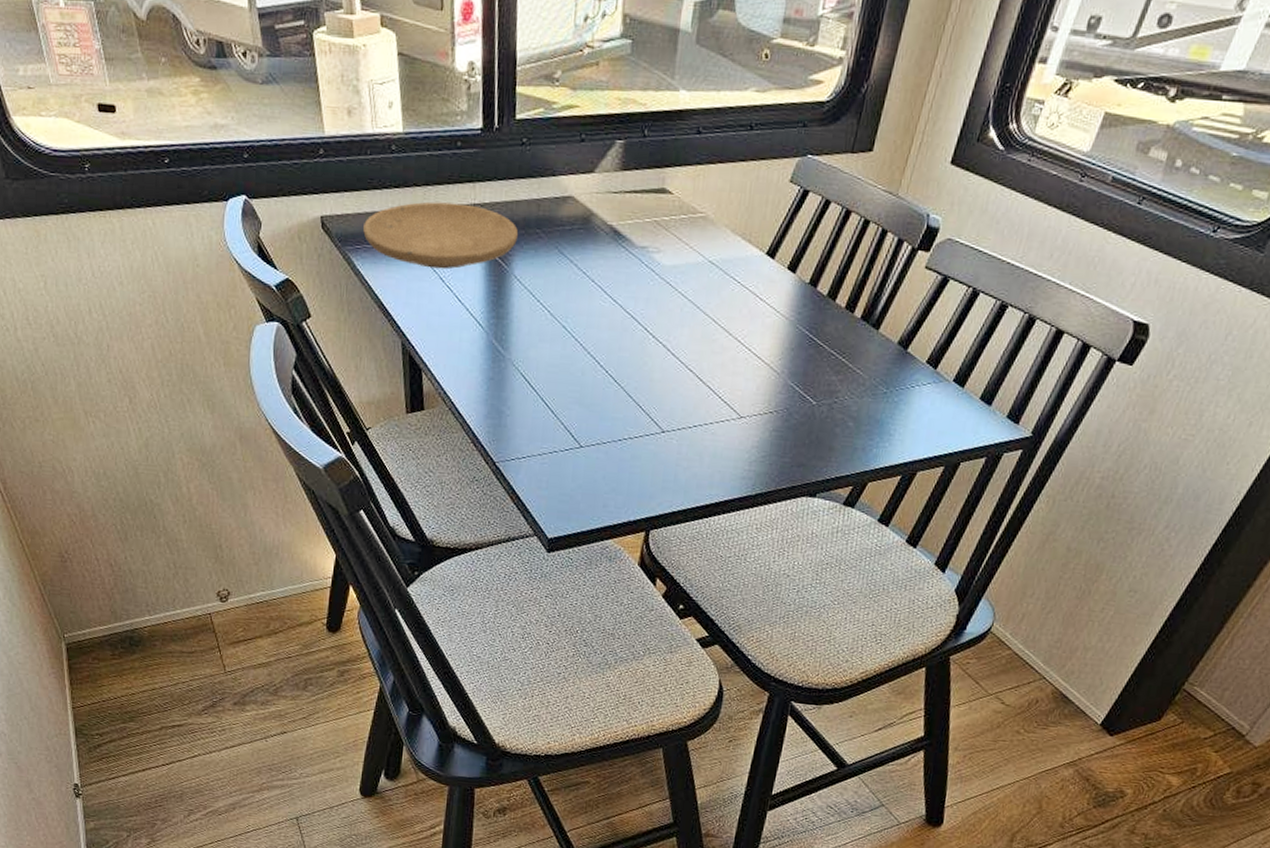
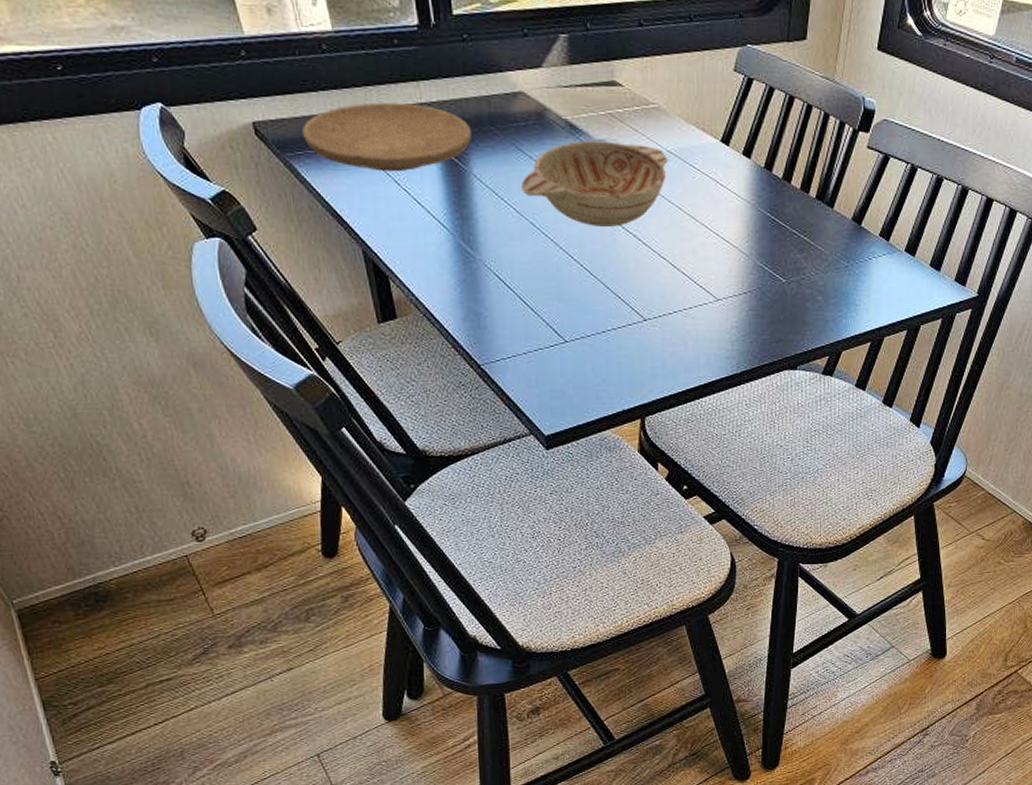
decorative bowl: none [558,247,710,335] -> present [521,140,669,227]

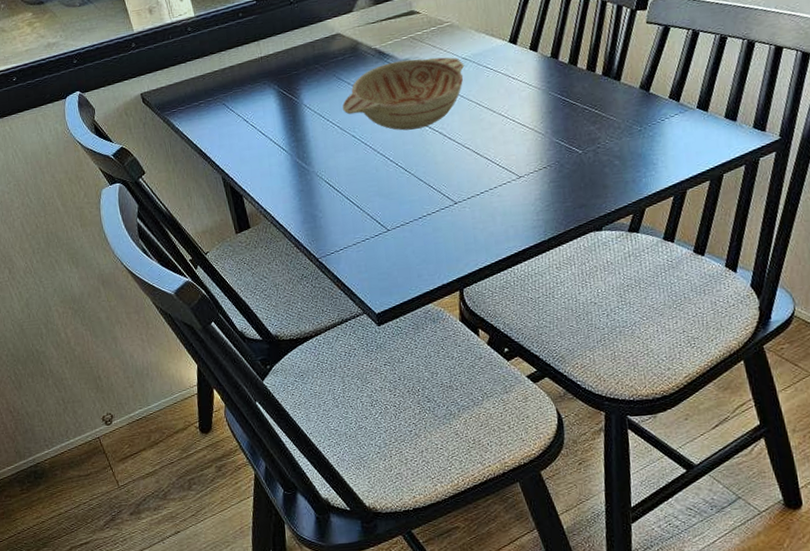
plate: present [302,102,472,172] -> none [176,58,302,115]

